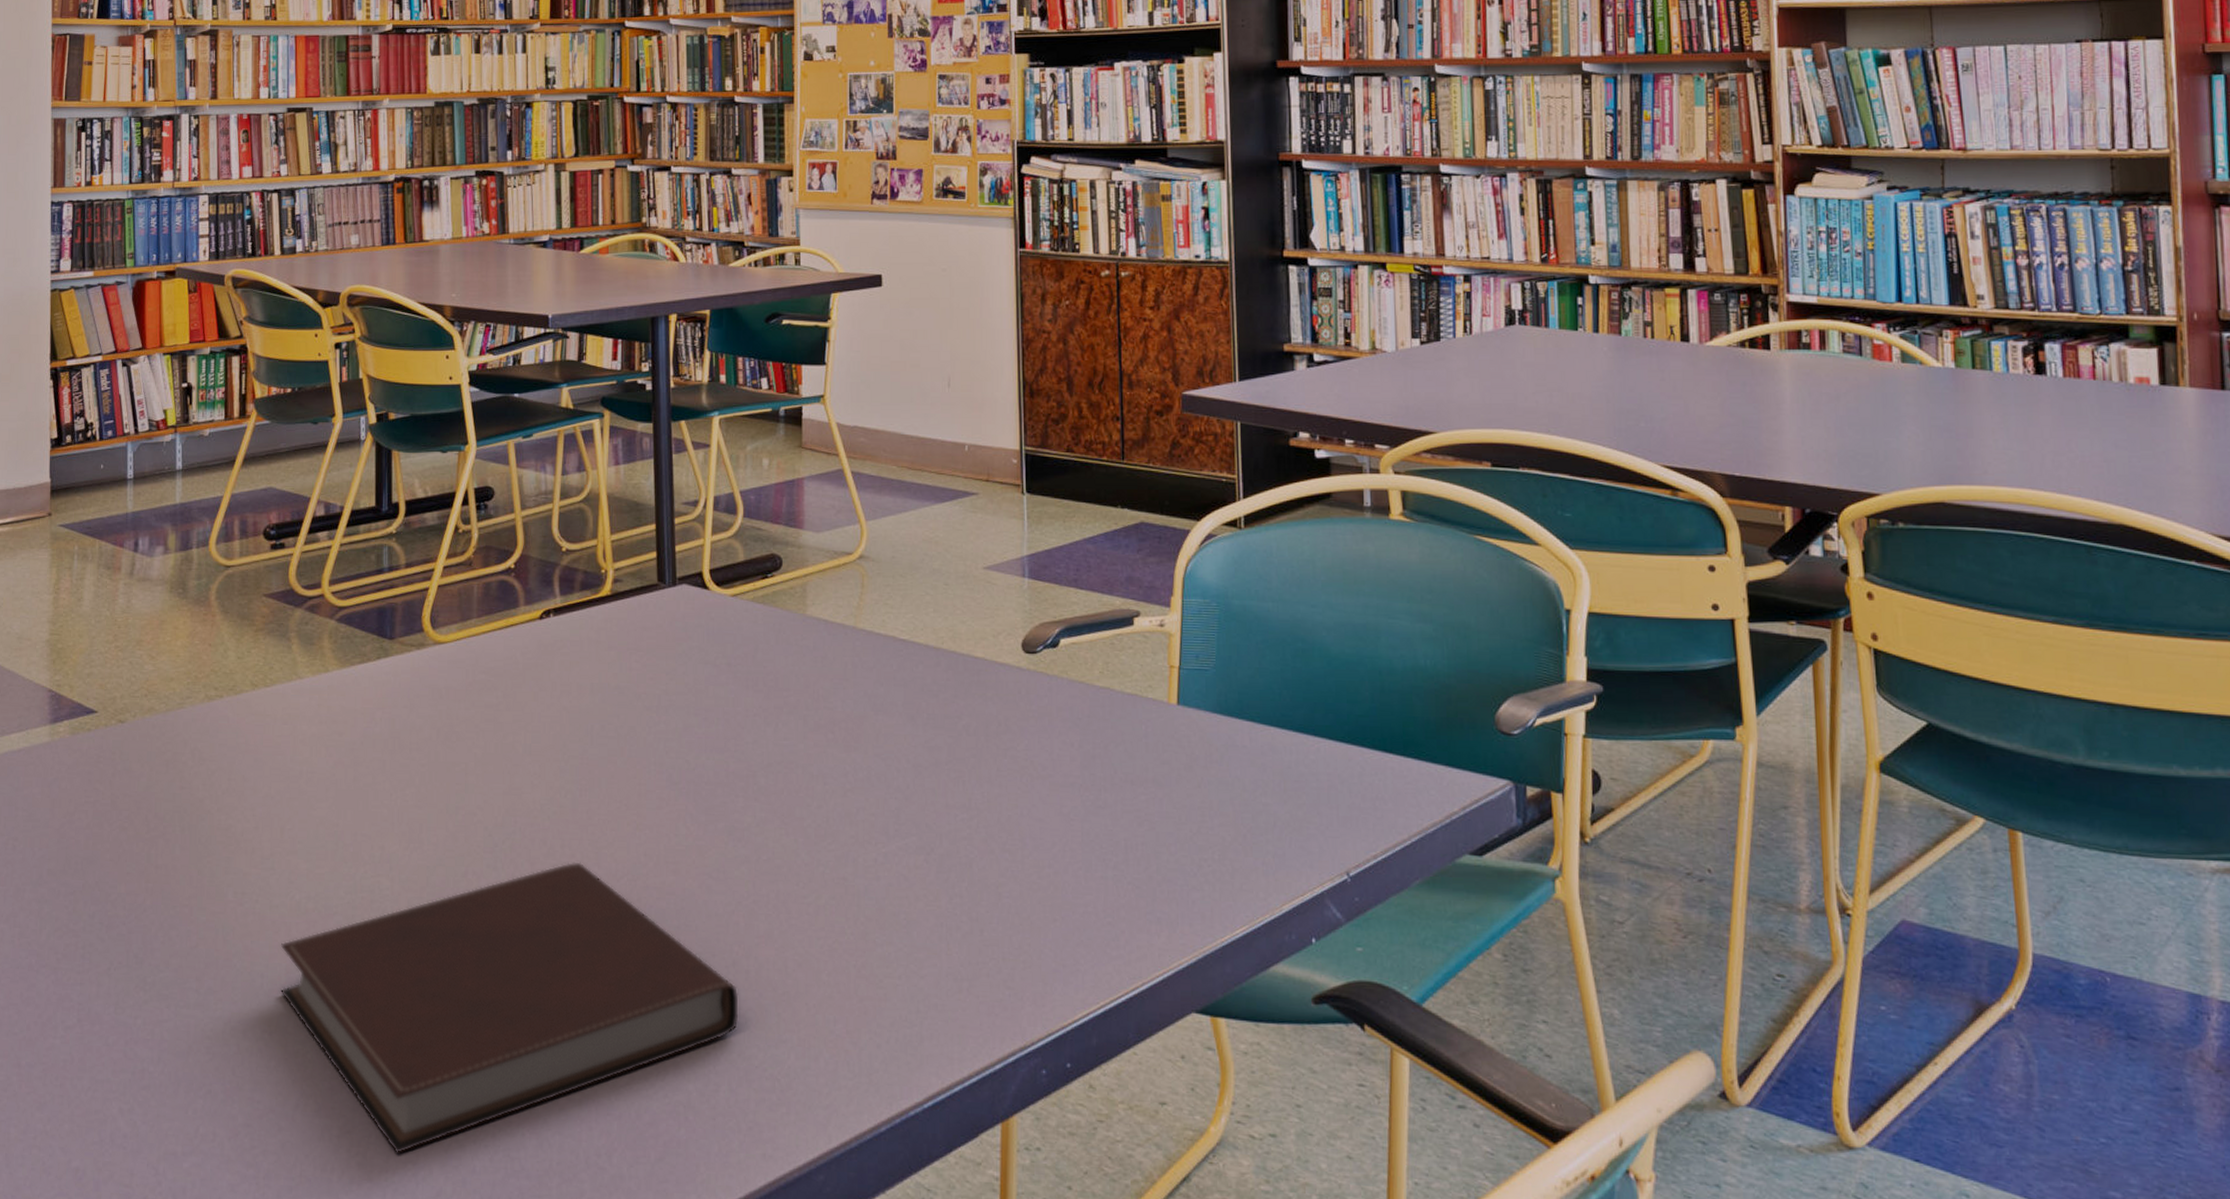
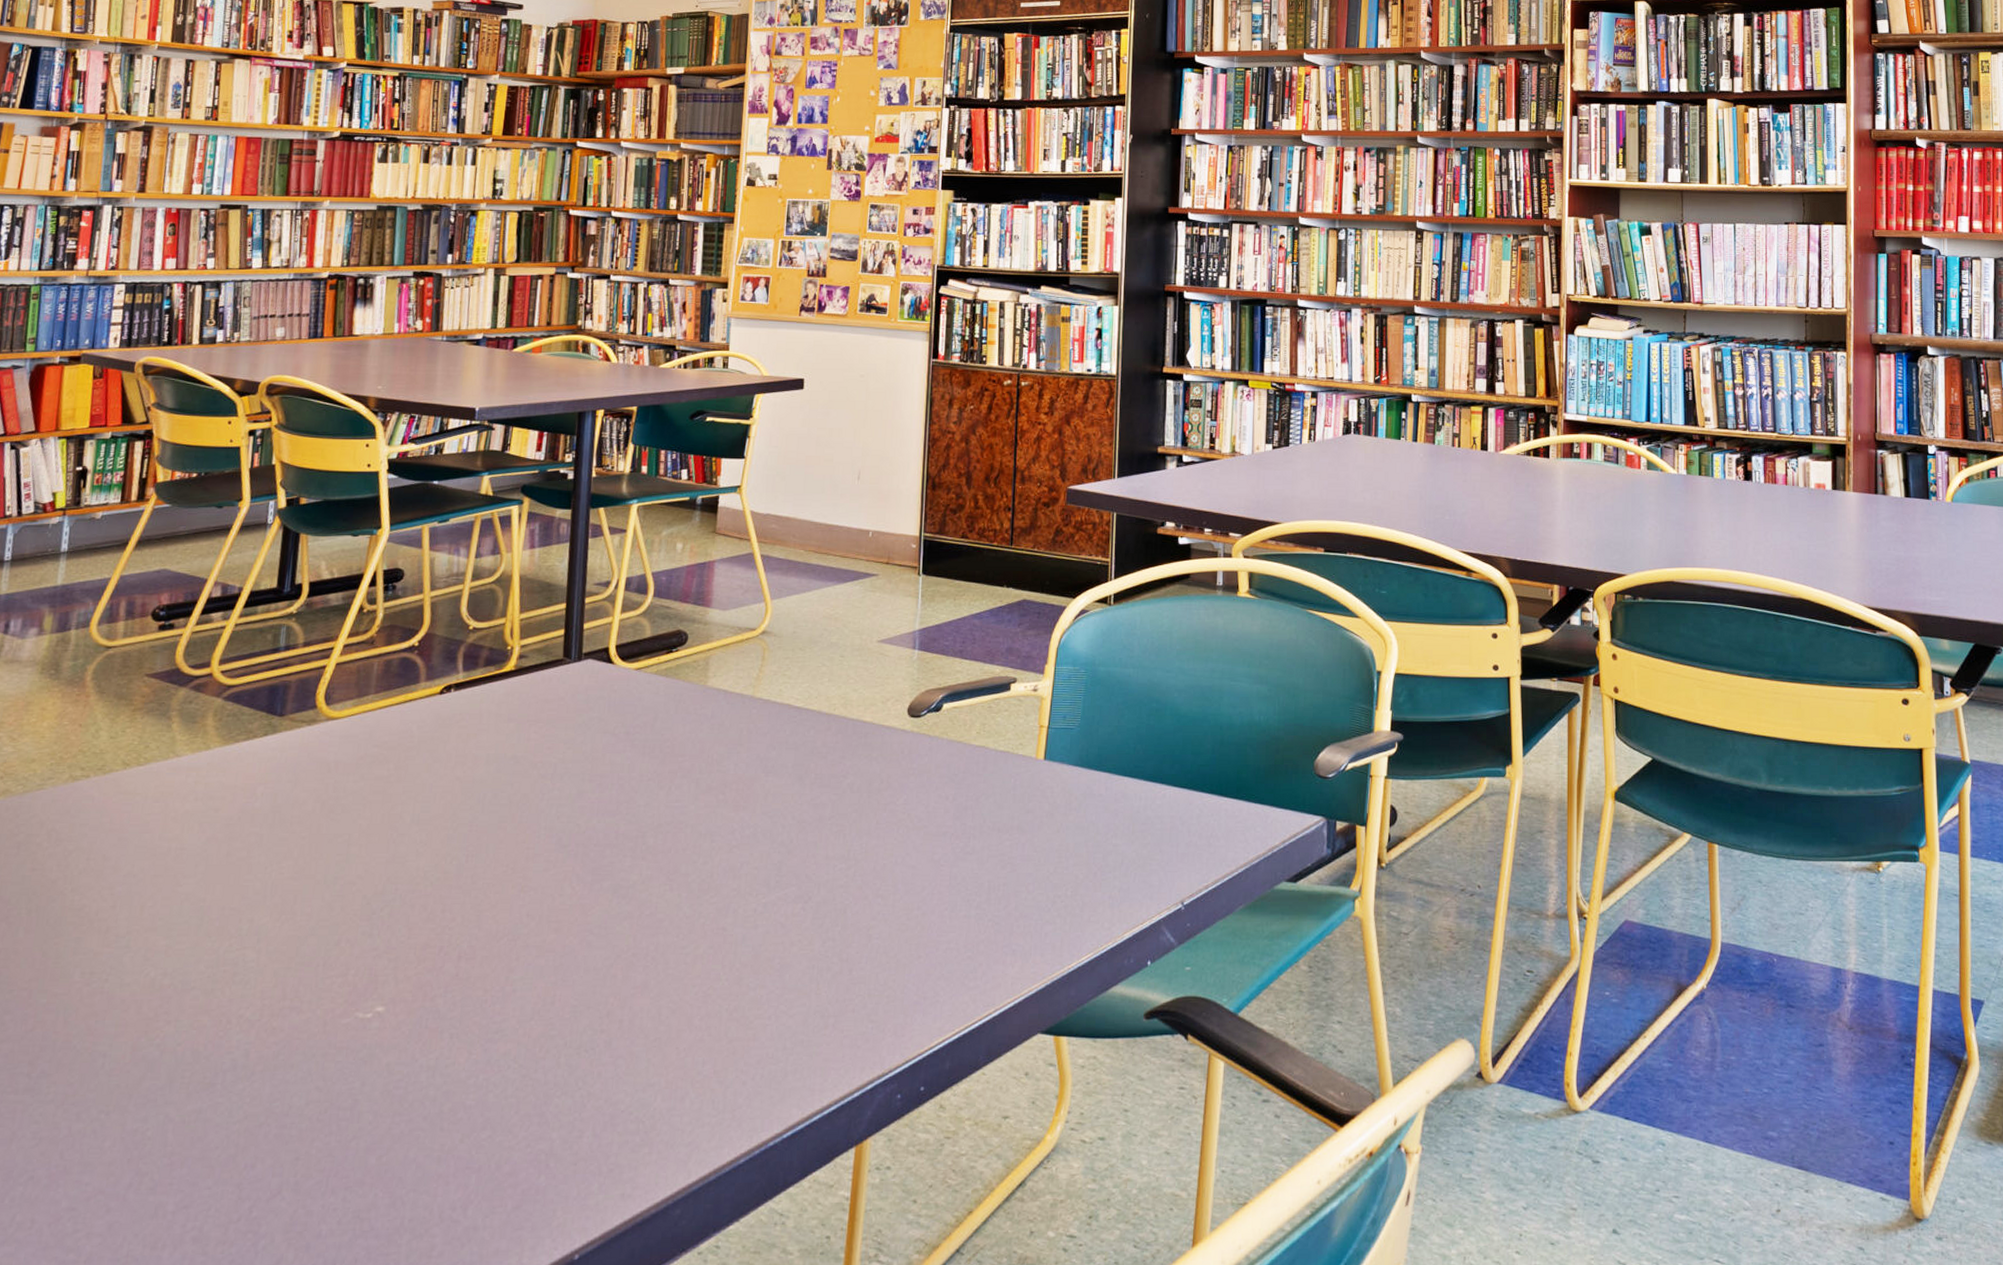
notebook: present [279,862,739,1155] -> none [122,925,611,1226]

